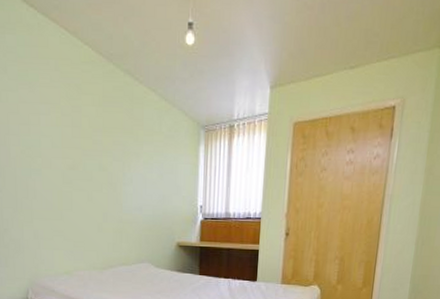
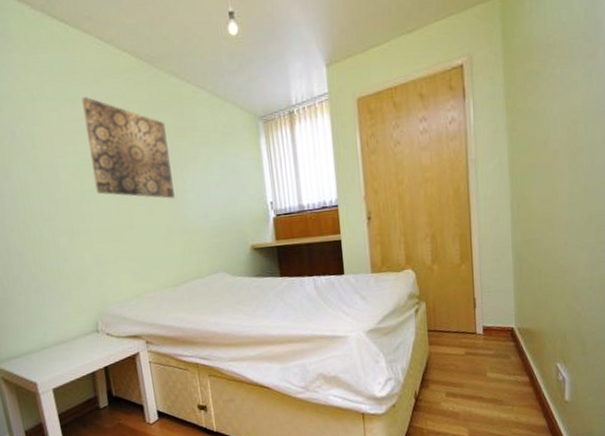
wall art: none [40,82,114,189] -> present [81,97,175,199]

